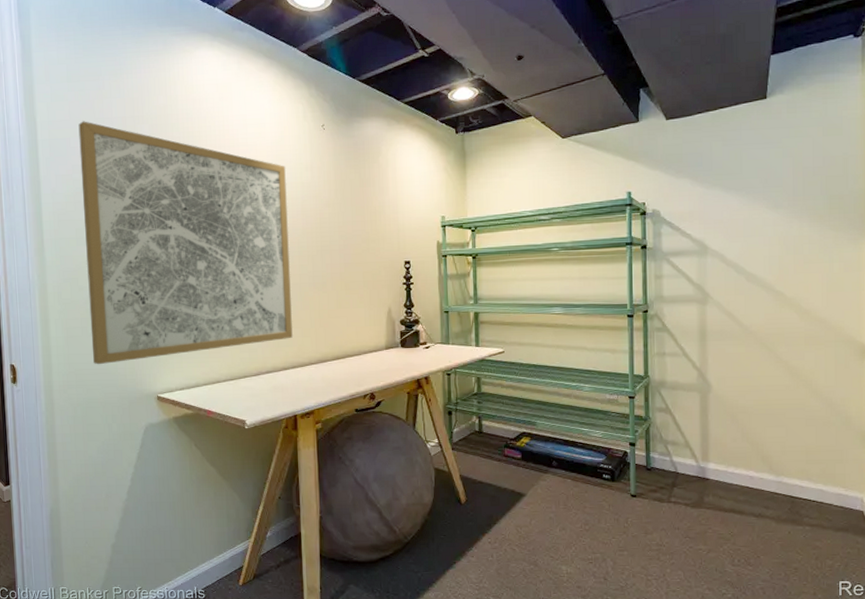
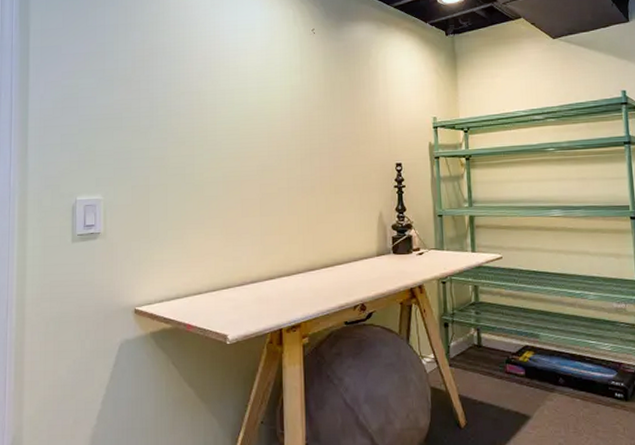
wall art: present [78,121,293,365] -> none [69,29,279,276]

